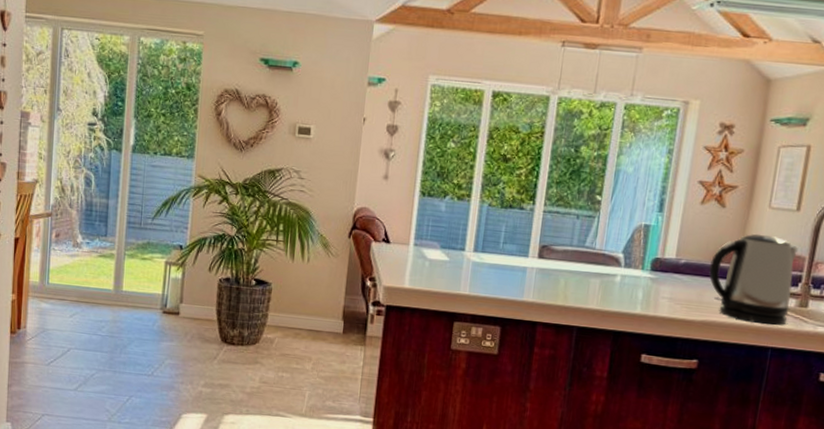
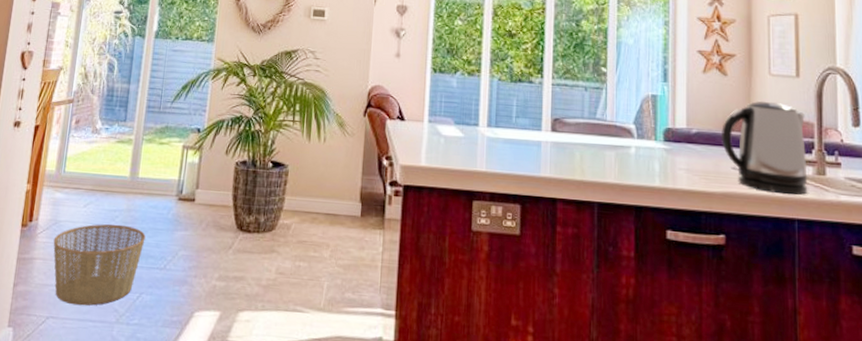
basket: none [42,333,132,406] -> present [53,223,146,306]

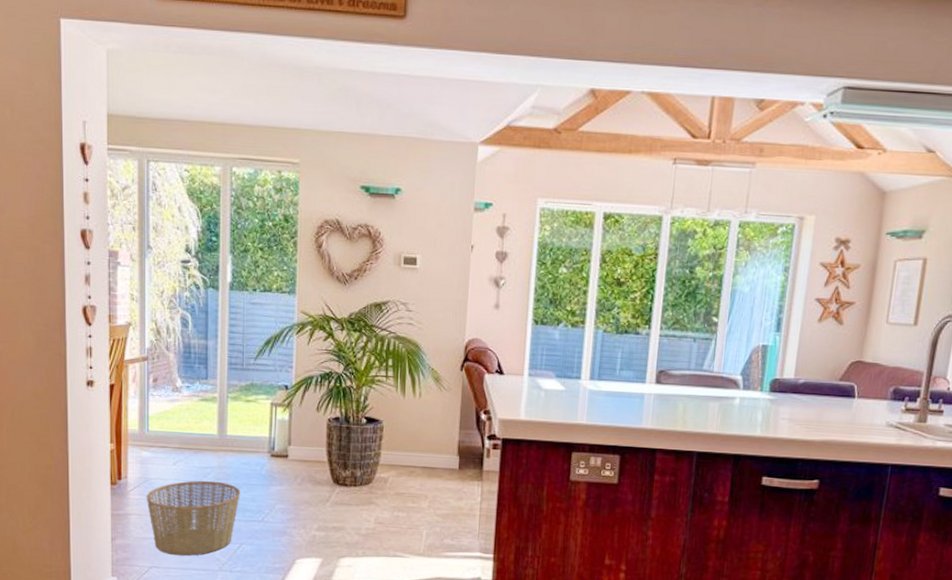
kettle: present [720,101,808,195] -> none [827,350,916,442]

